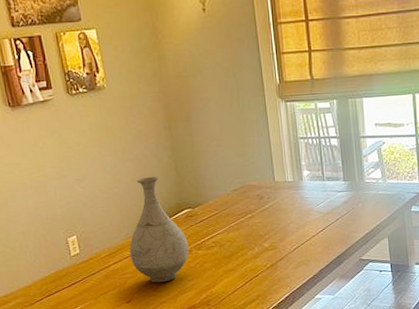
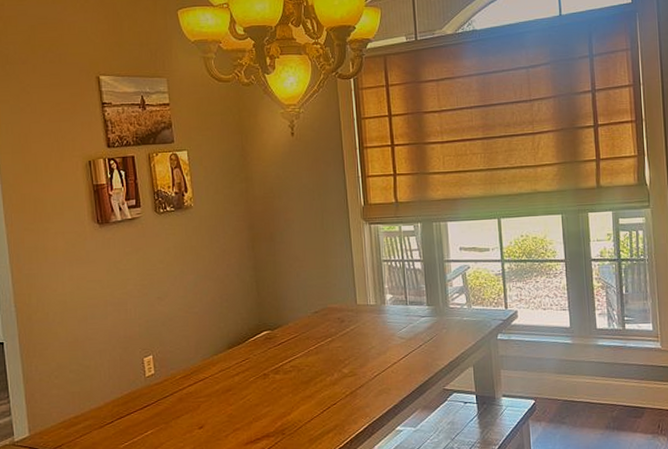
vase: present [129,176,189,283] -> none [205,296,266,409]

